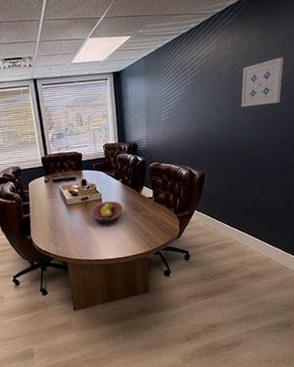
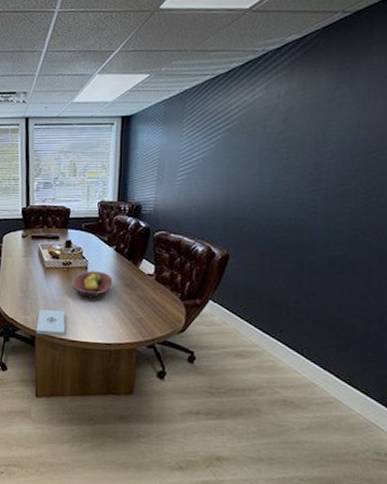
notepad: none [66,238,90,260] -> present [36,309,65,336]
wall art: present [241,57,284,108] -> none [292,112,366,174]

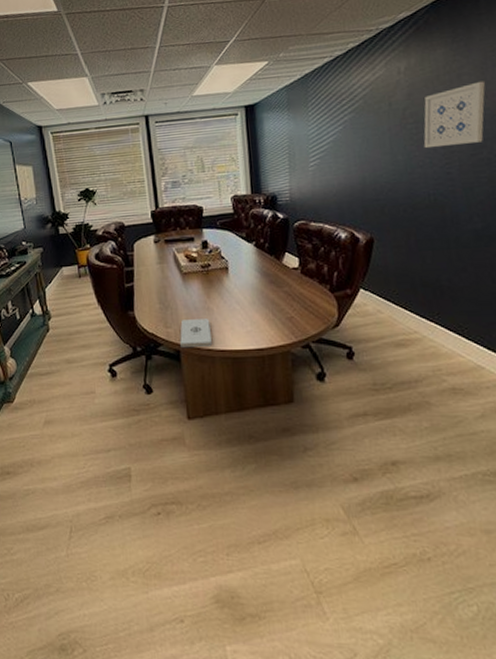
fruit bowl: present [71,270,113,299] -> none [212,270,257,302]
wall art: none [292,112,366,174] -> present [423,81,486,149]

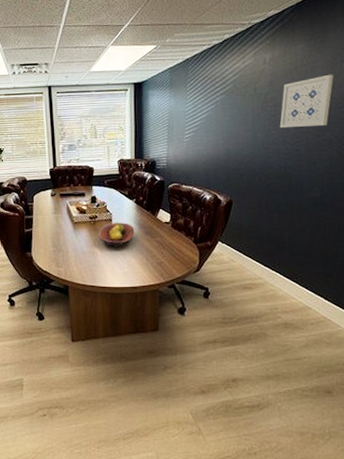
notepad: present [180,319,212,348] -> none [69,261,95,284]
fruit bowl: none [212,270,257,302] -> present [98,222,135,248]

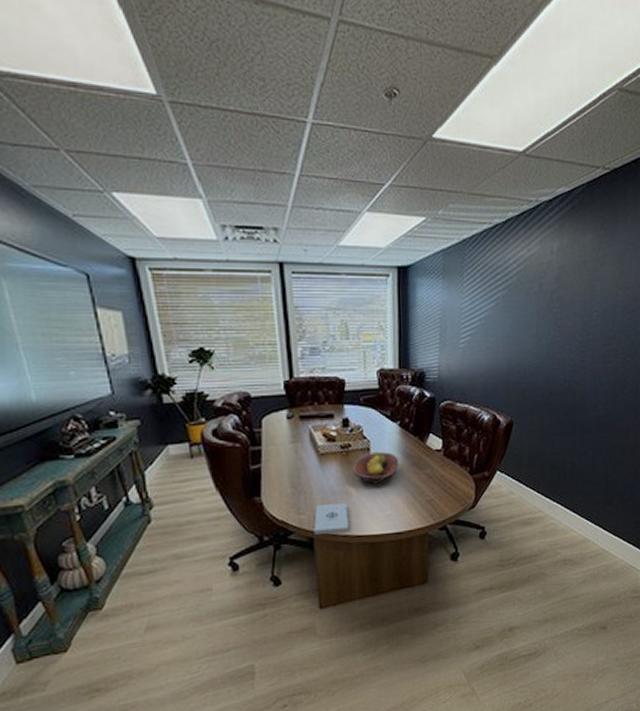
notepad: none [69,261,95,284] -> present [314,503,349,536]
wall art: present [279,74,334,129] -> none [565,273,623,335]

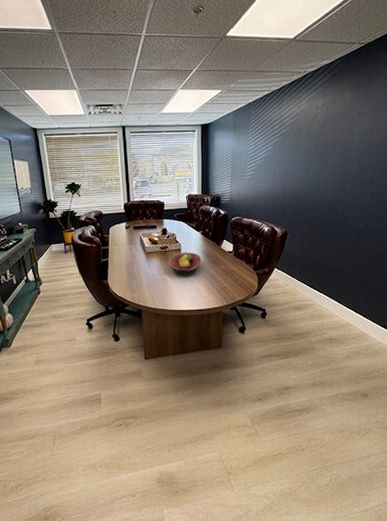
notepad: present [314,503,349,536] -> none [142,287,165,308]

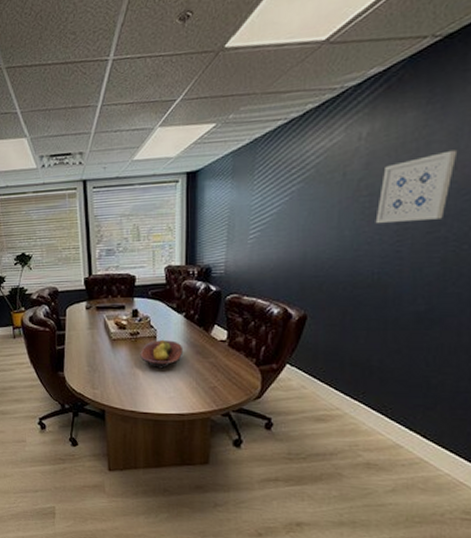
wall art: none [329,119,377,168] -> present [375,150,458,224]

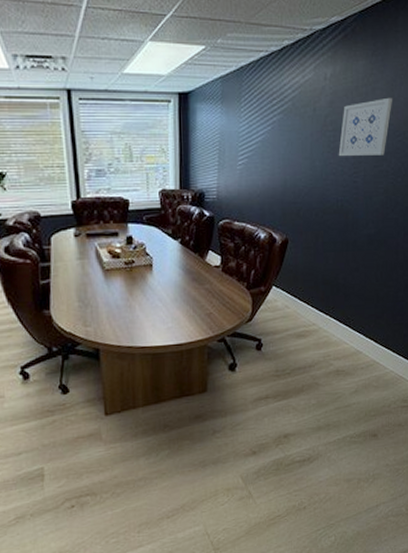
fruit bowl: present [140,339,184,369] -> none [136,267,180,299]

